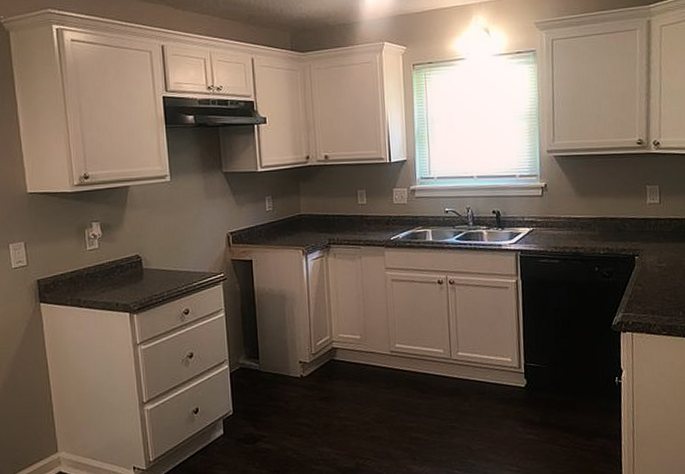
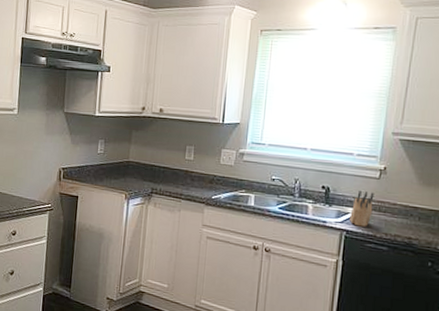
knife block: none [521,209,541,245] -> present [349,190,374,227]

